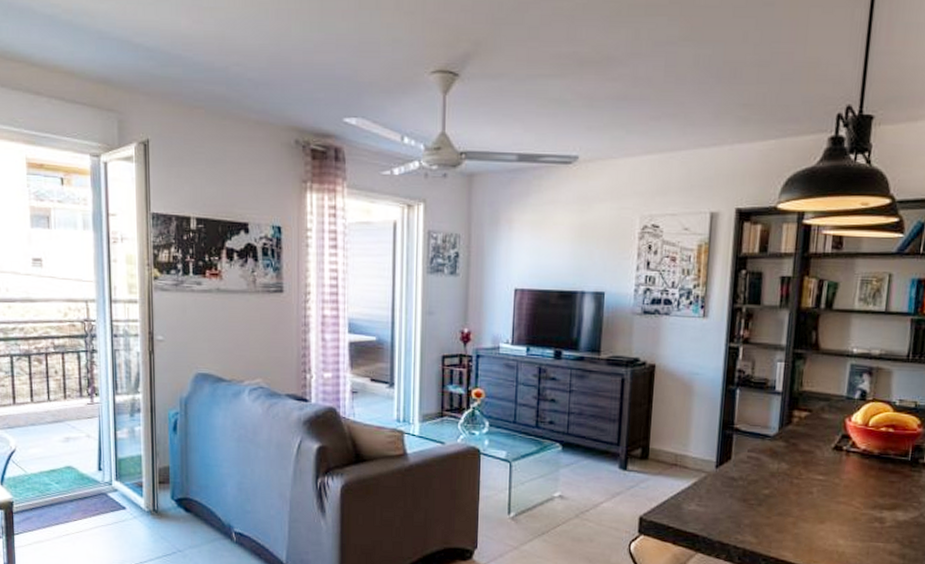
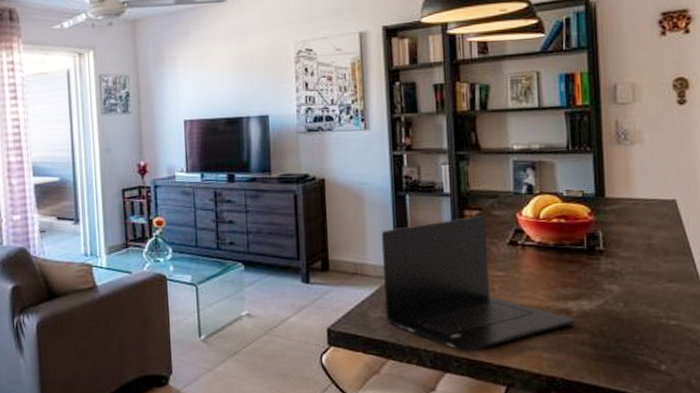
laptop: none [700,417,888,553] -> present [381,215,576,353]

